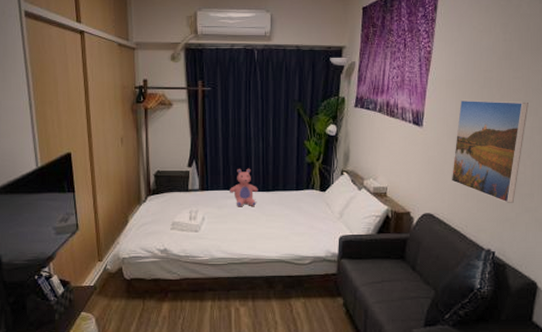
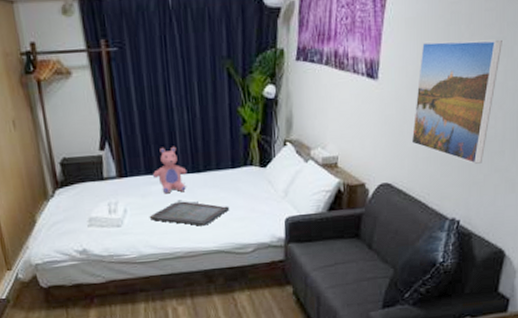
serving tray: none [223,213,292,237] -> present [149,200,230,226]

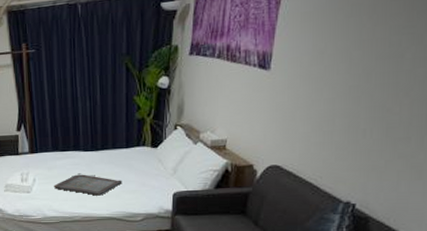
teddy bear: present [152,146,187,194] -> none [57,128,87,168]
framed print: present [411,39,502,164] -> none [303,27,411,150]

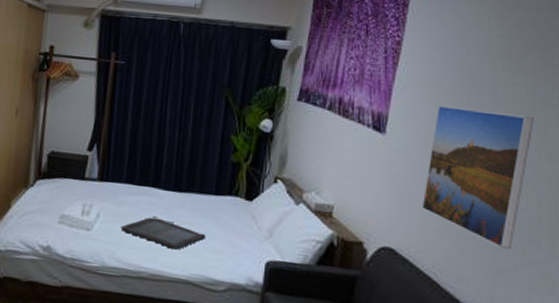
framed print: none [303,27,411,150] -> present [421,105,534,249]

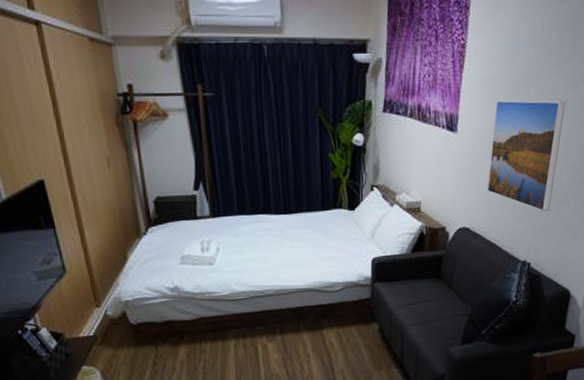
serving tray: present [120,216,206,250] -> none [241,240,319,265]

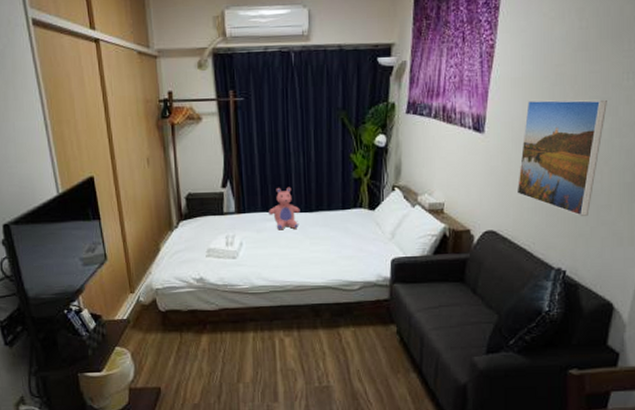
teddy bear: none [245,188,279,234] -> present [268,187,300,230]

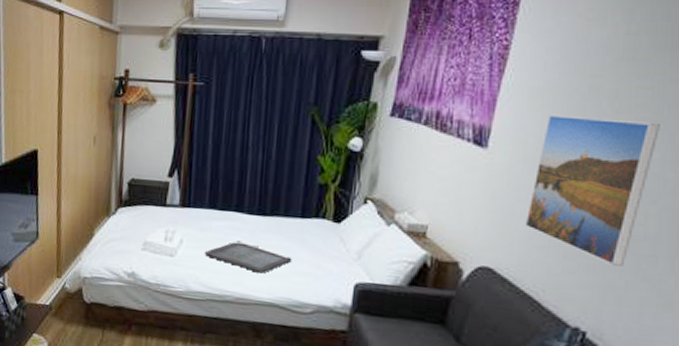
serving tray: none [262,236,339,262] -> present [204,240,292,274]
teddy bear: present [268,187,300,230] -> none [215,184,252,232]

